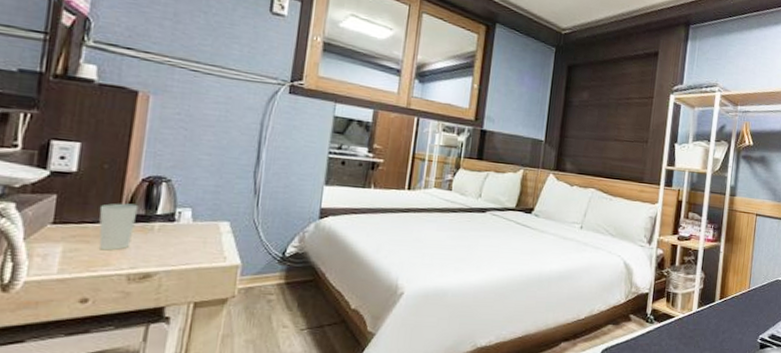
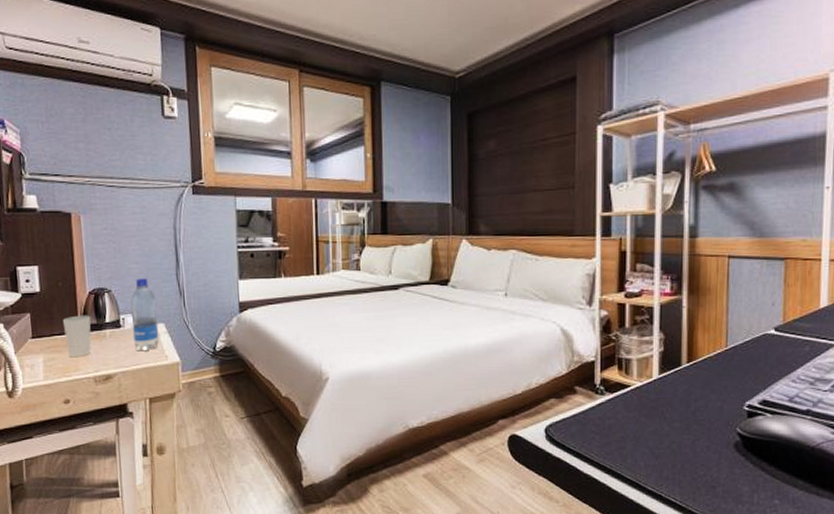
bottle: none [187,171,225,251] -> present [131,278,159,352]

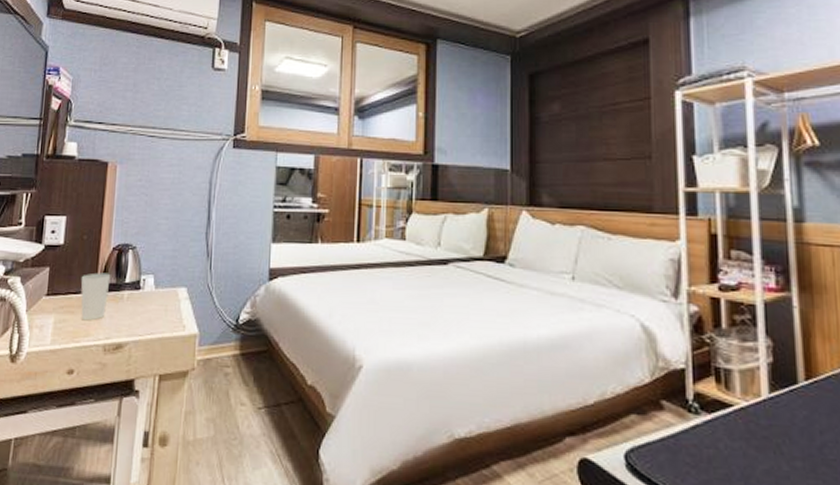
bottle: present [131,278,159,352] -> none [152,236,182,319]

